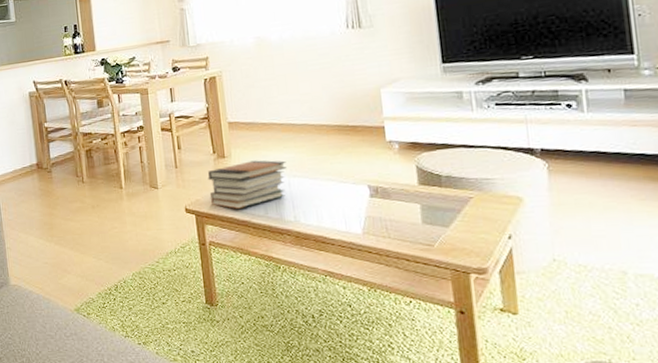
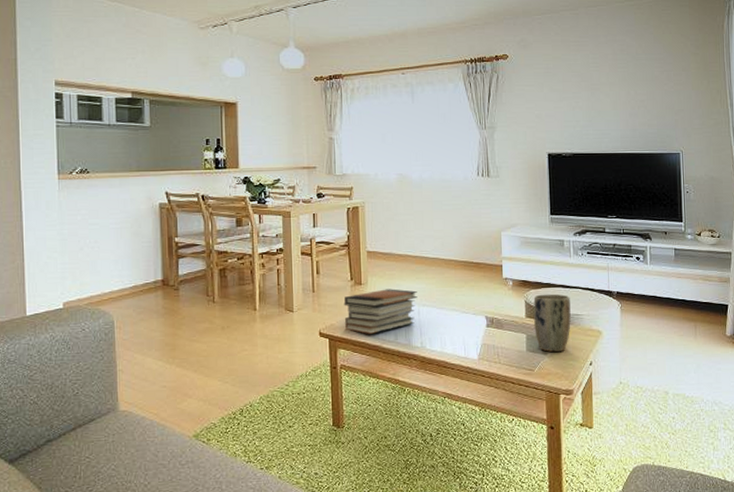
plant pot: none [427,155,479,225] -> present [533,293,571,353]

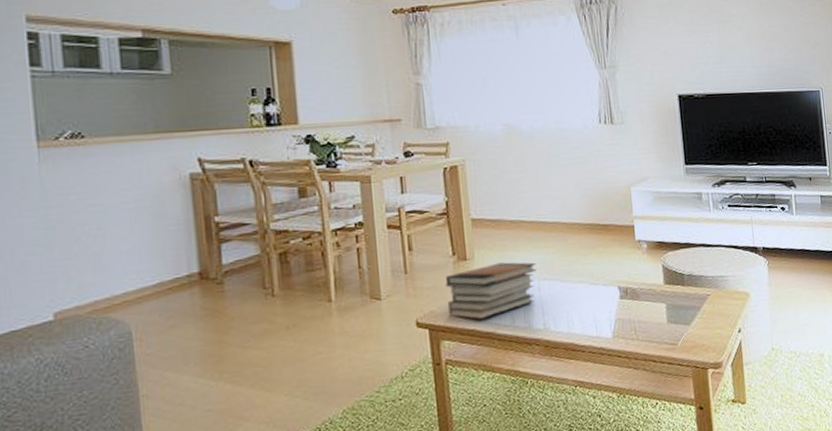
plant pot: present [533,293,571,353] -> none [672,254,715,322]

